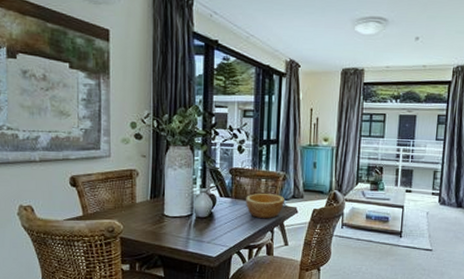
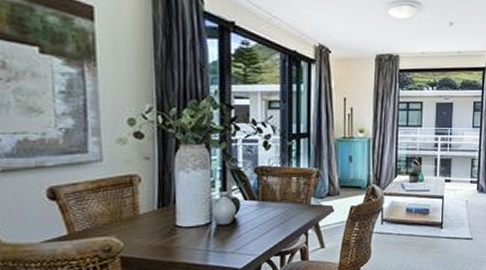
bowl: present [246,193,284,219] -> none [275,192,319,221]

